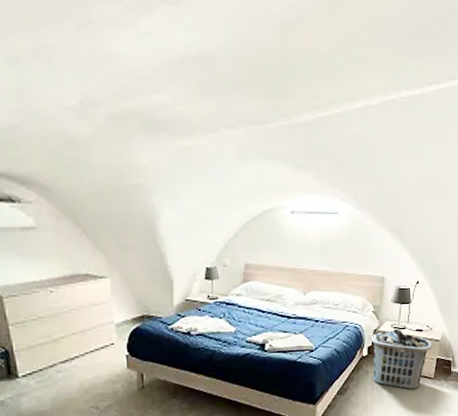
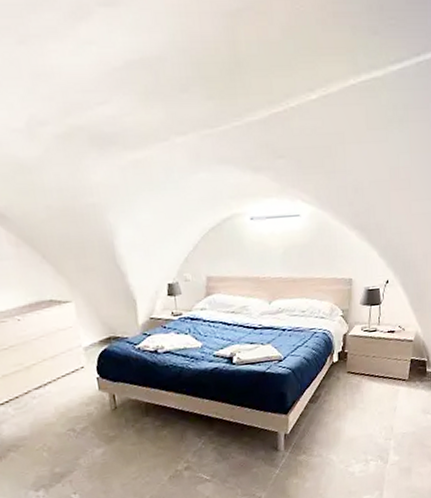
clothes hamper: present [370,328,432,390] -> none [340,331,406,394]

